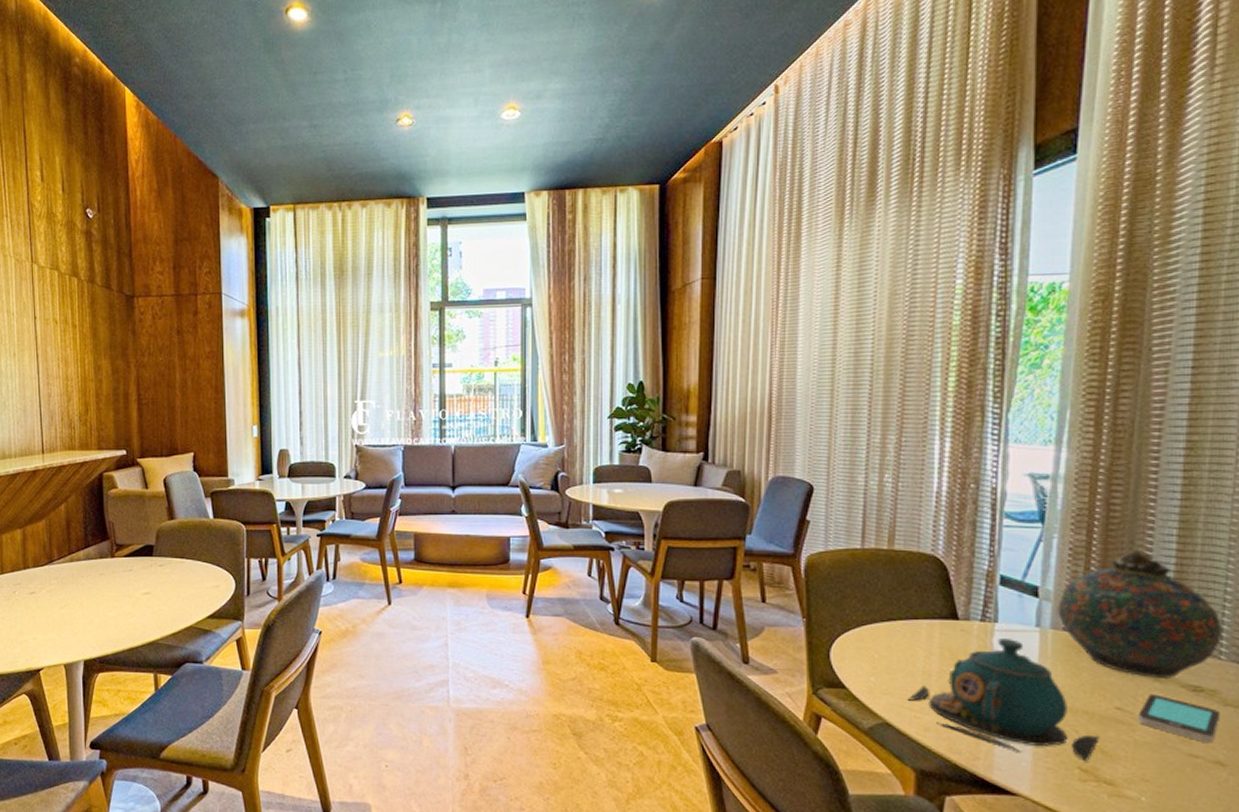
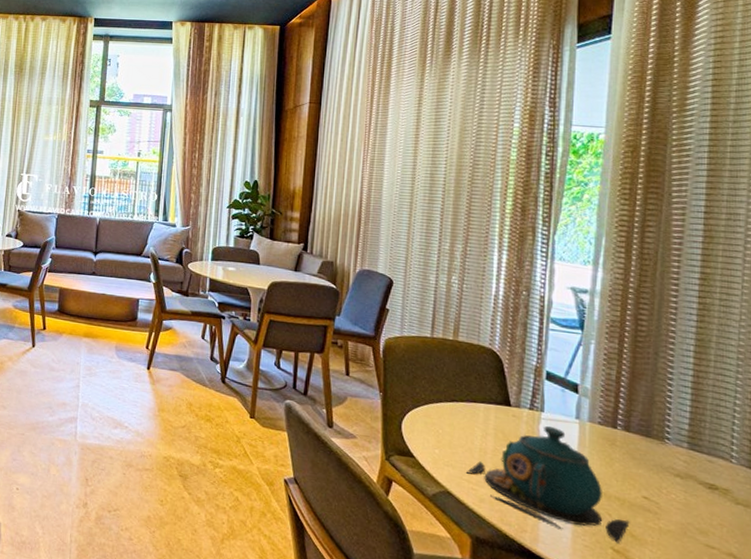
snuff bottle: present [1057,548,1223,680] -> none [594,359,734,476]
smartphone: present [1137,694,1221,744] -> none [662,487,733,537]

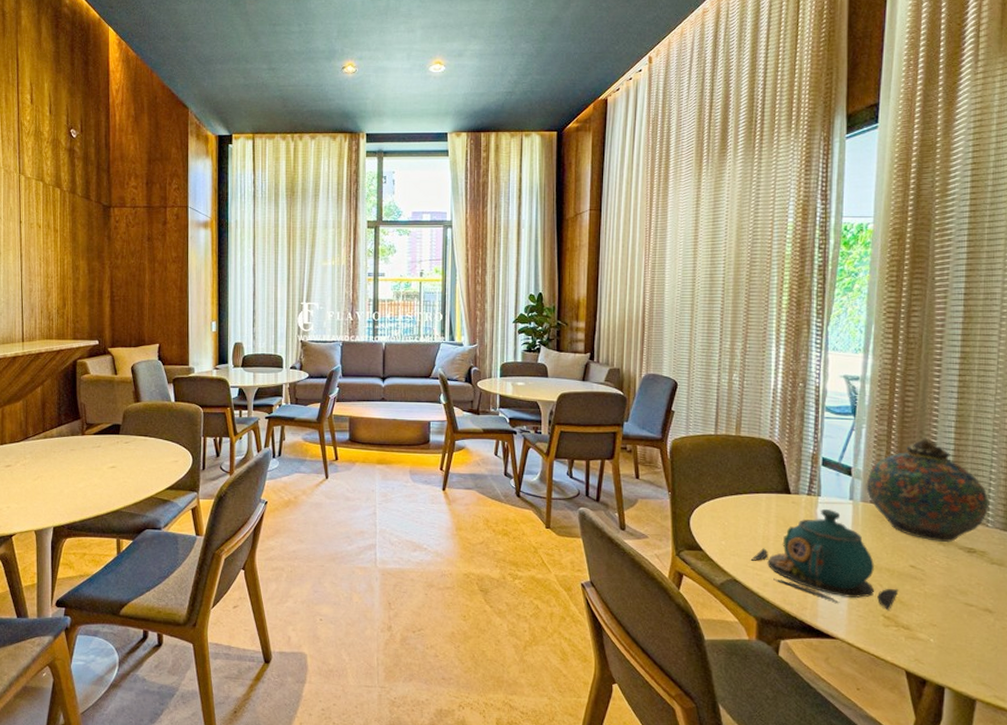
snuff bottle: none [594,359,734,476] -> present [866,437,990,543]

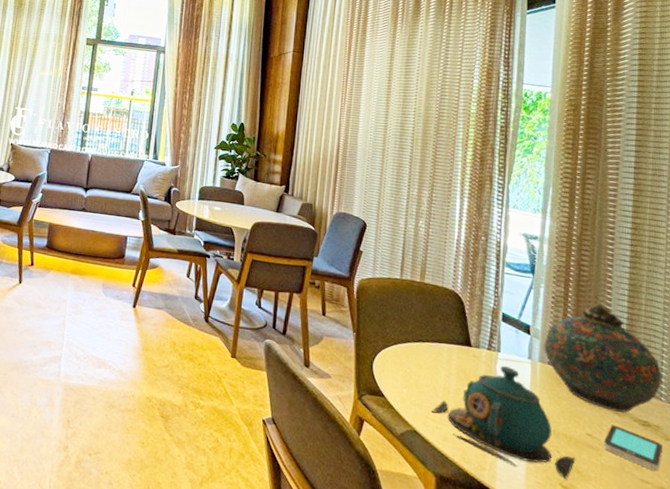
smartphone: none [927,555,989,595] -> present [603,425,663,472]

